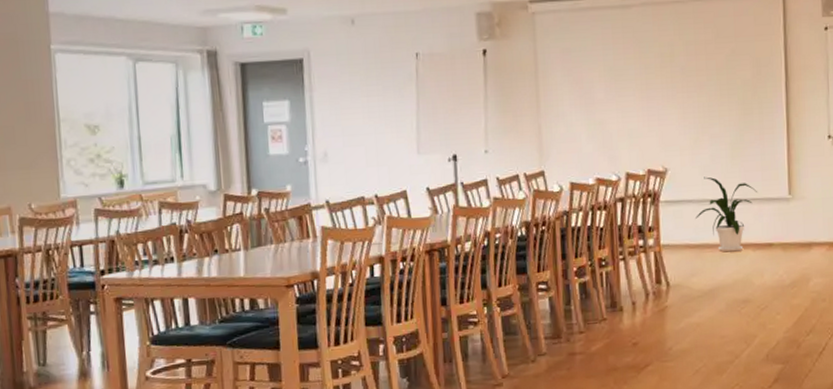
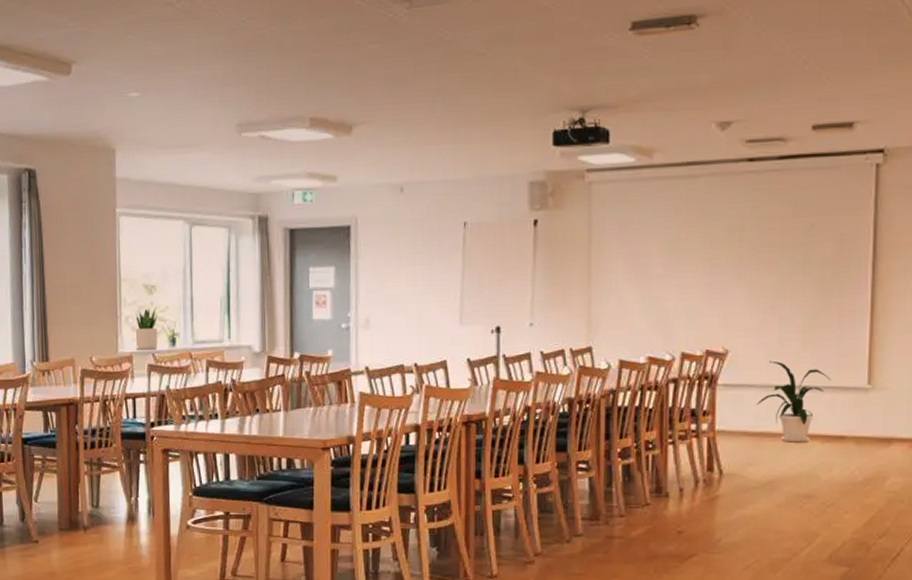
planter: none [78,147,105,196] -> present [135,306,158,351]

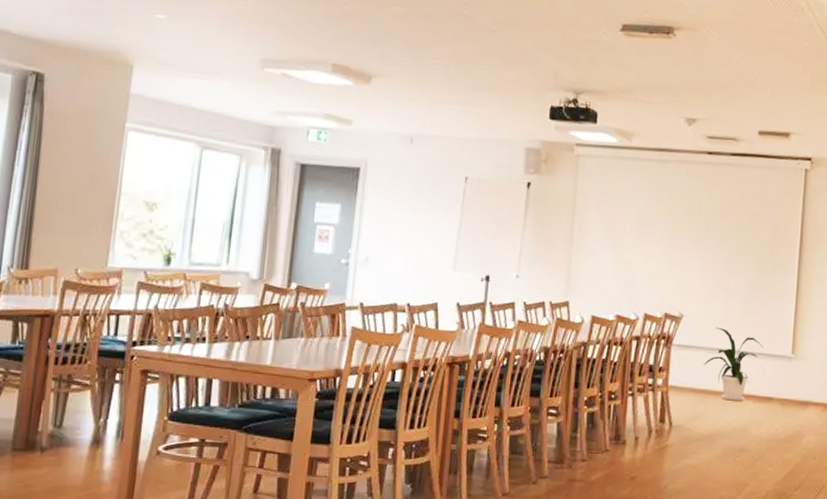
planter: present [135,306,158,351] -> none [127,224,155,269]

